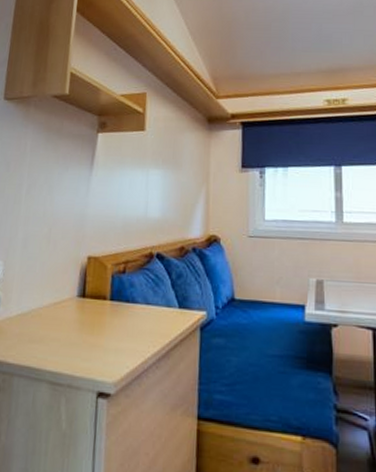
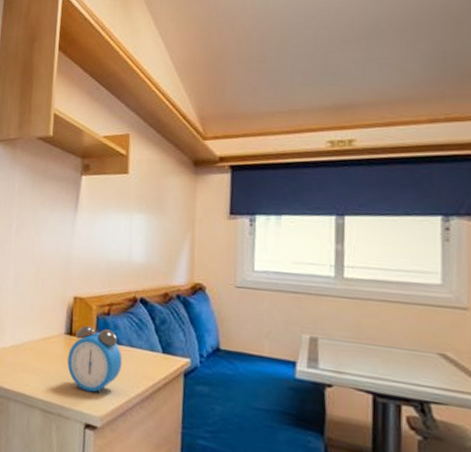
alarm clock: none [79,285,138,358] -> present [67,325,122,394]

